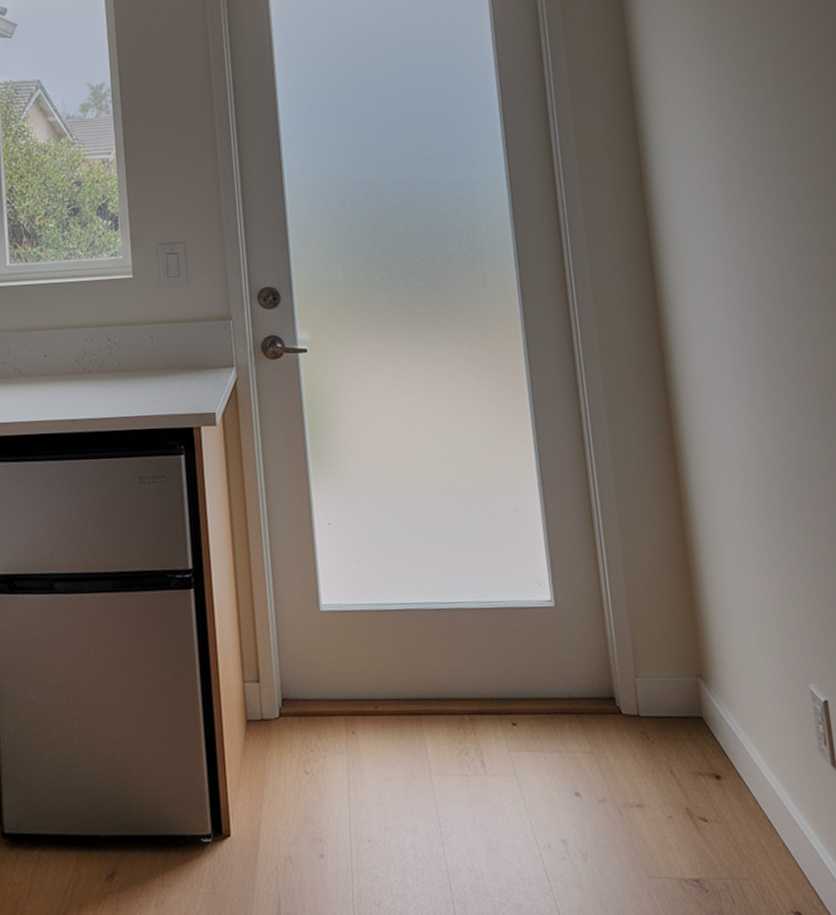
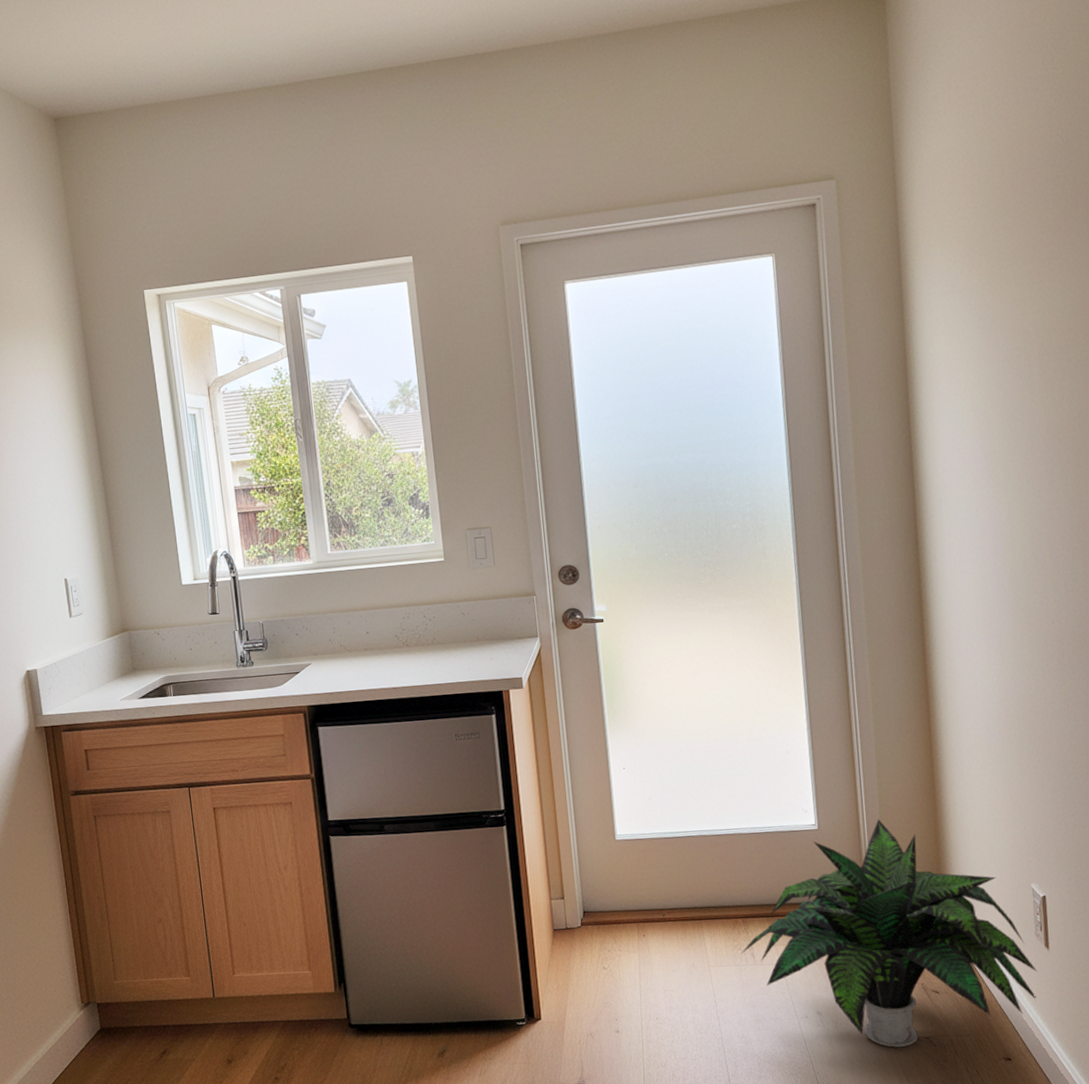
potted plant: none [467,596,828,892] -> present [740,819,1038,1047]

